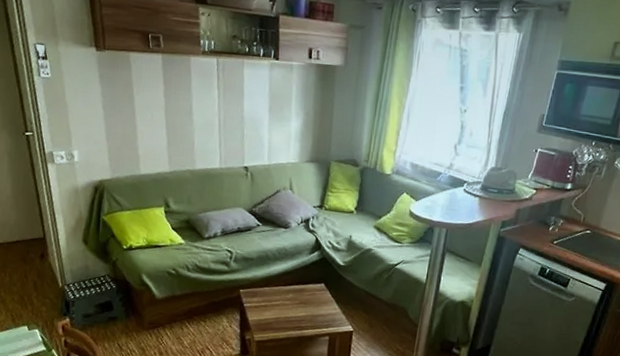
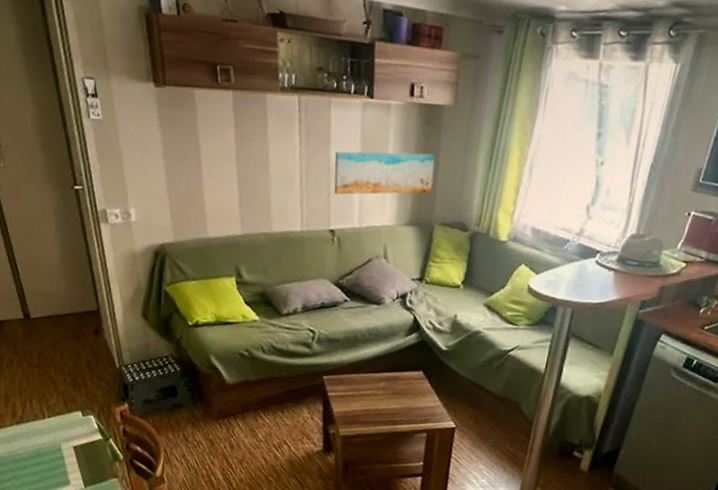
wall art: none [247,102,331,138] -> present [334,151,436,195]

